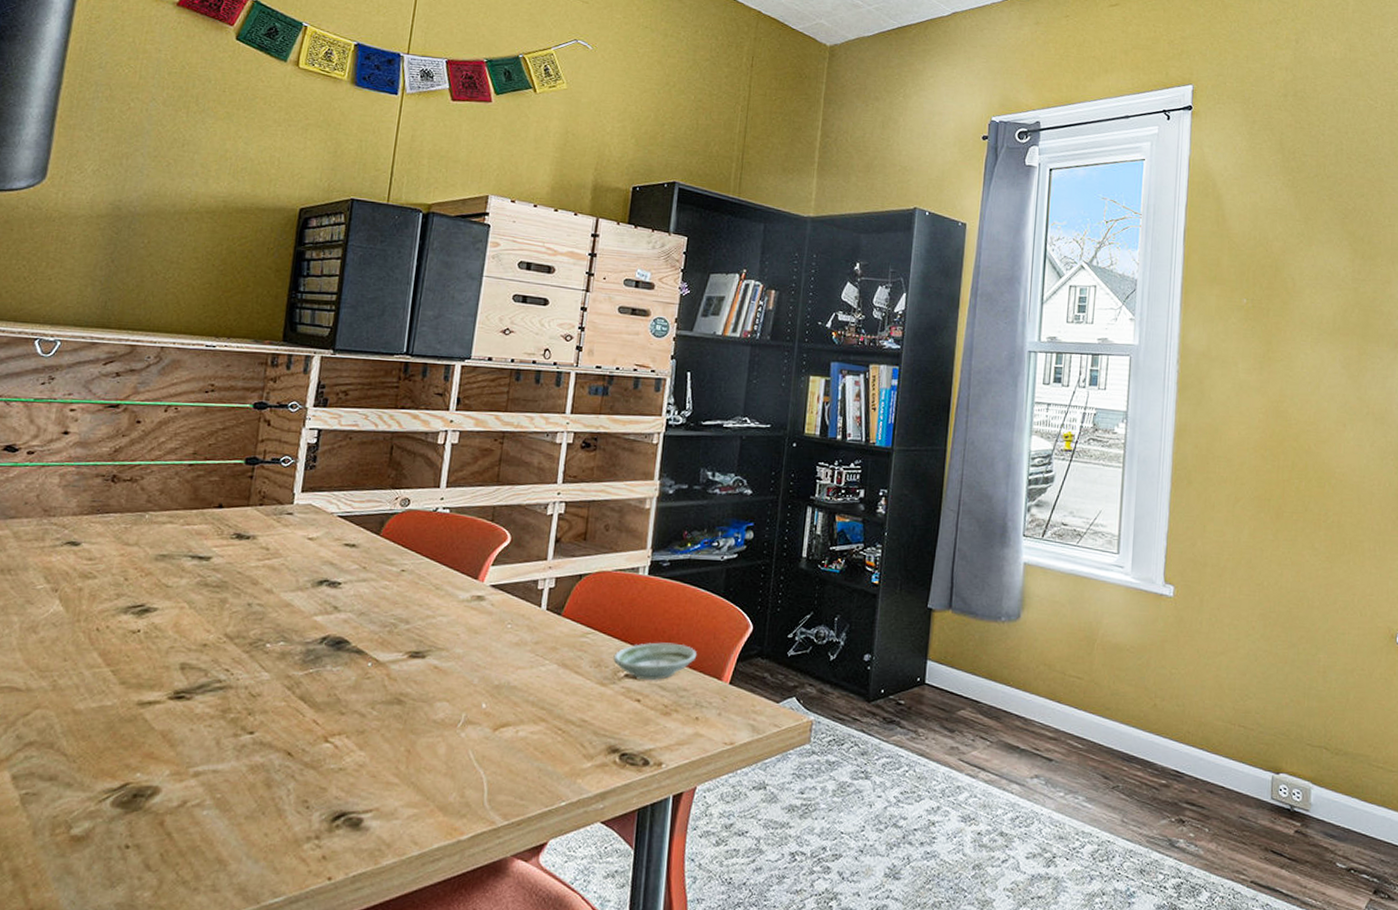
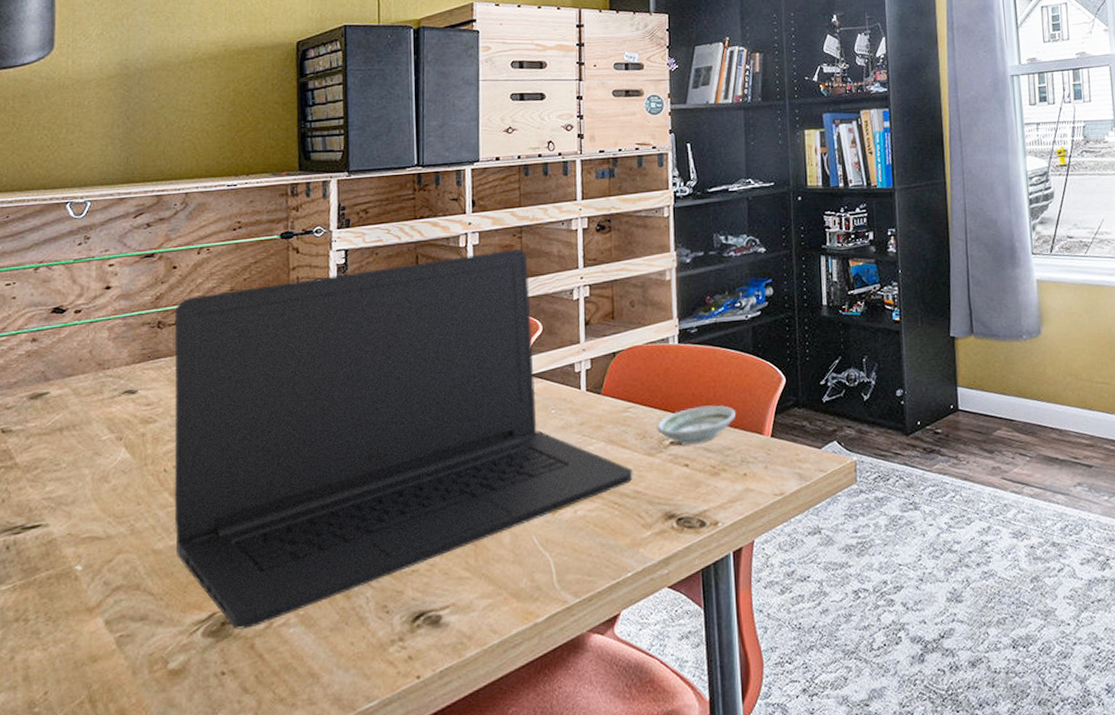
laptop: none [97,453,582,804] -> present [174,249,633,629]

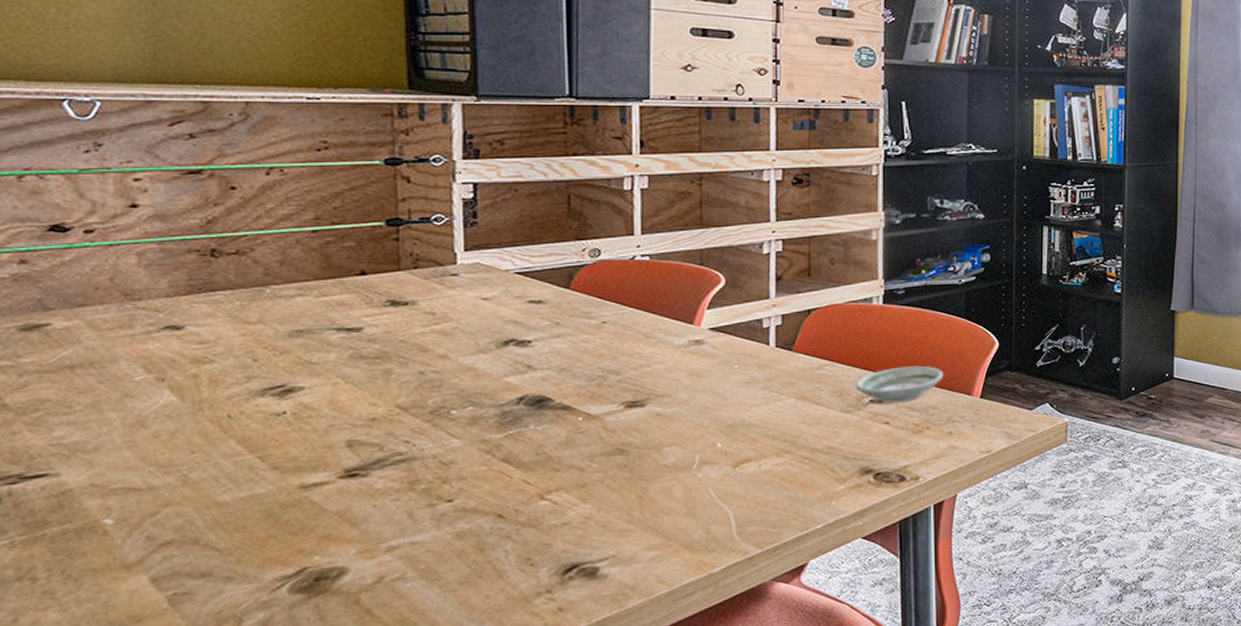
laptop: present [174,249,633,629] -> none [236,197,827,585]

